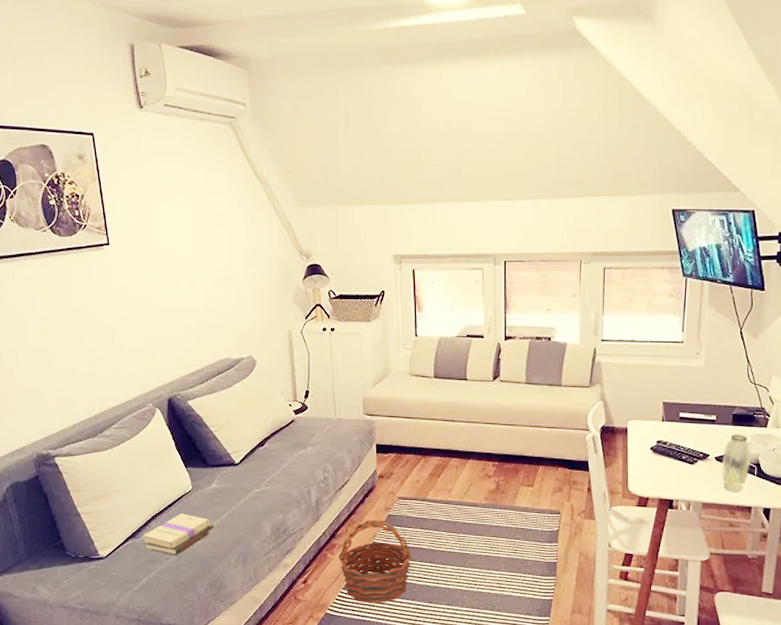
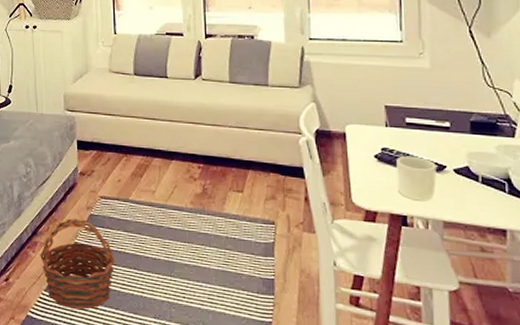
mug: none [667,447,701,486] -> present [395,155,437,201]
vase: present [721,435,751,491] -> none [462,144,499,211]

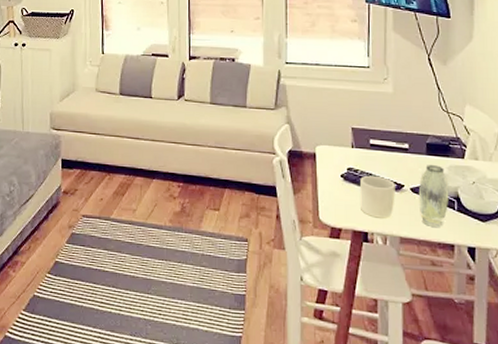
basket: present [40,218,115,310] -> none [20,237,94,329]
vase: none [462,144,499,211] -> present [418,165,449,227]

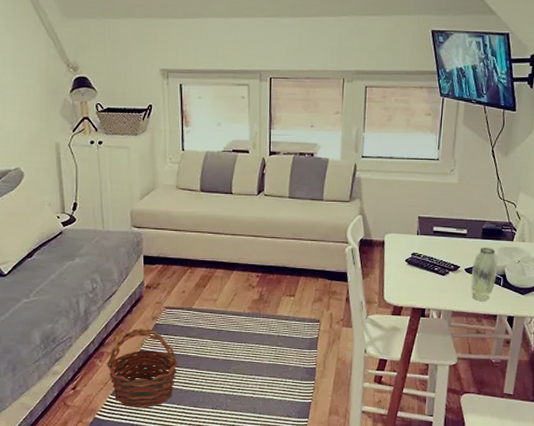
basket: none [20,237,94,329] -> present [107,328,178,409]
mug: present [359,175,395,219] -> none [420,259,452,296]

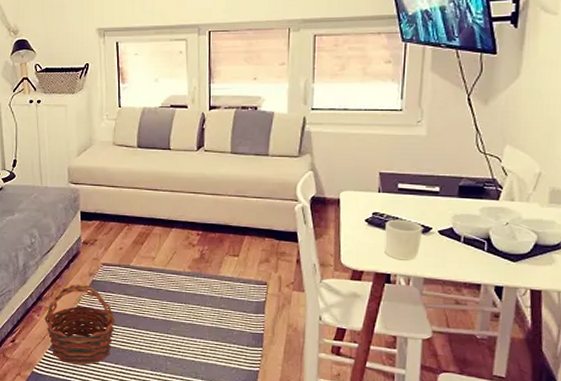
mug: none [420,259,452,296] -> present [383,219,422,261]
vase: present [470,248,498,301] -> none [446,207,480,267]

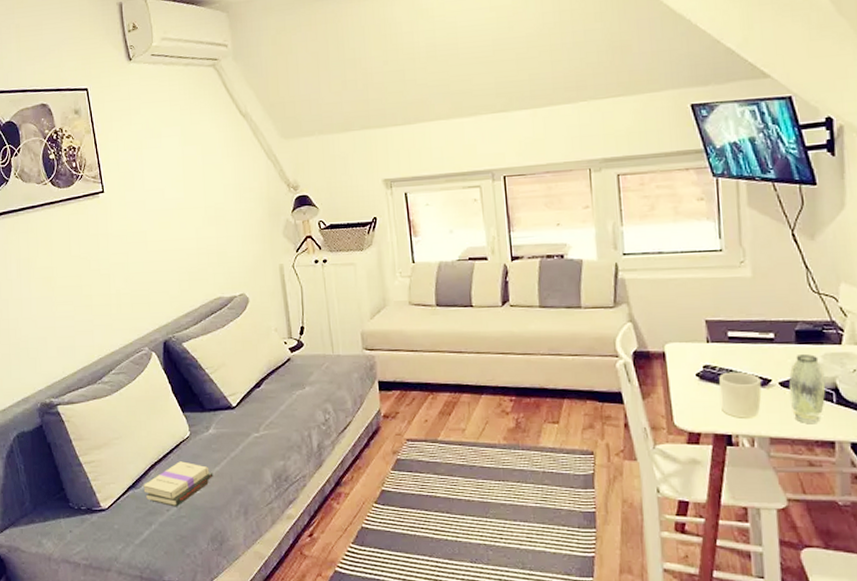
basket: present [45,284,115,366] -> none [345,464,426,561]
vase: none [446,207,480,267] -> present [788,354,826,423]

